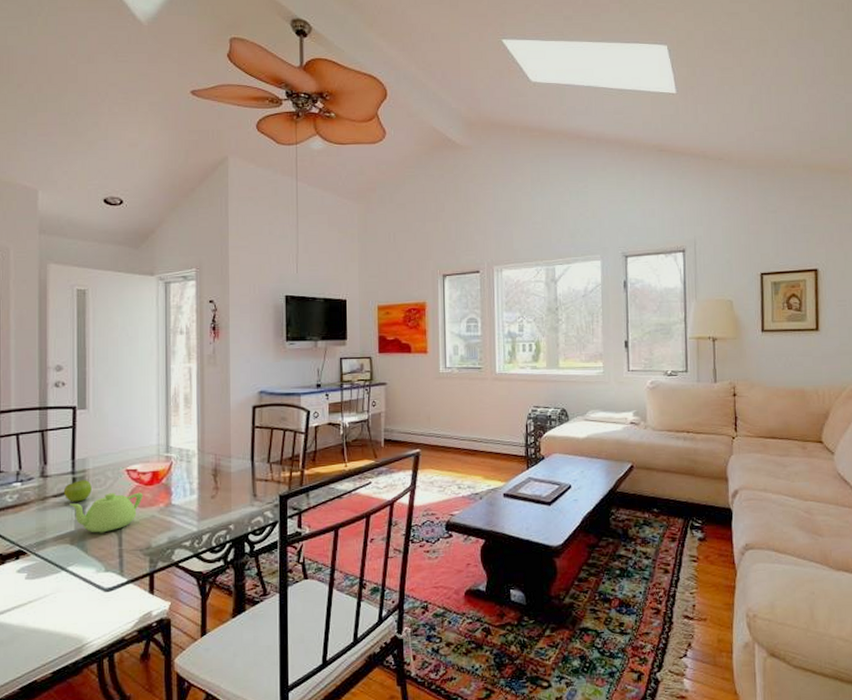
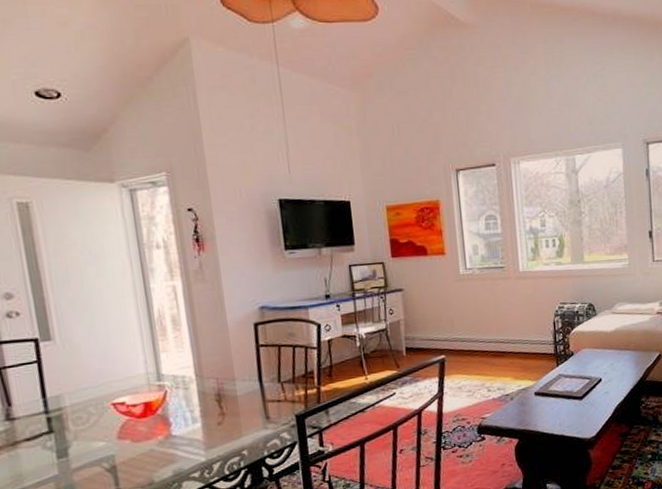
fruit: present [63,480,92,502] -> none [37,418,73,444]
teapot: present [70,492,143,533] -> none [48,426,137,474]

